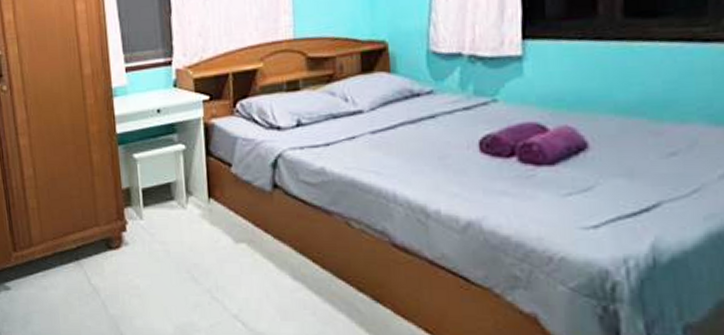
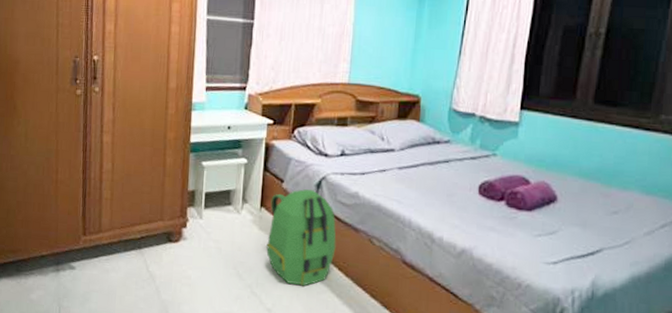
backpack: none [219,171,306,285] -> present [266,189,336,286]

